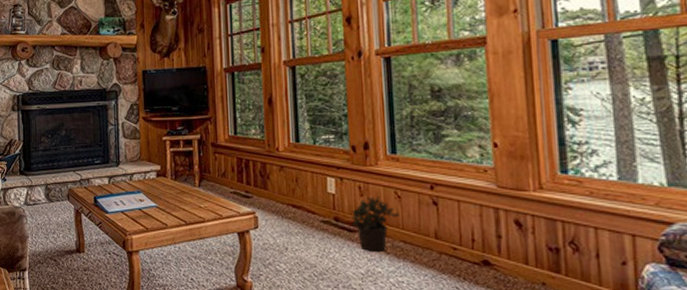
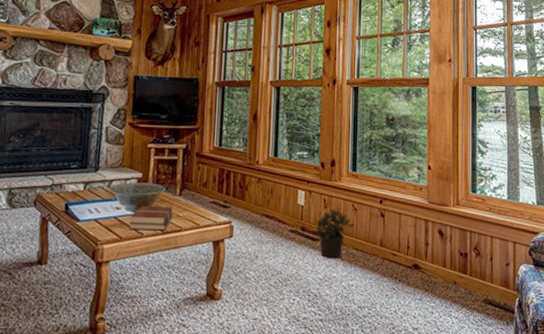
decorative bowl: none [131,175,185,203] -> present [109,182,166,212]
books: none [154,197,194,222] -> present [129,205,173,231]

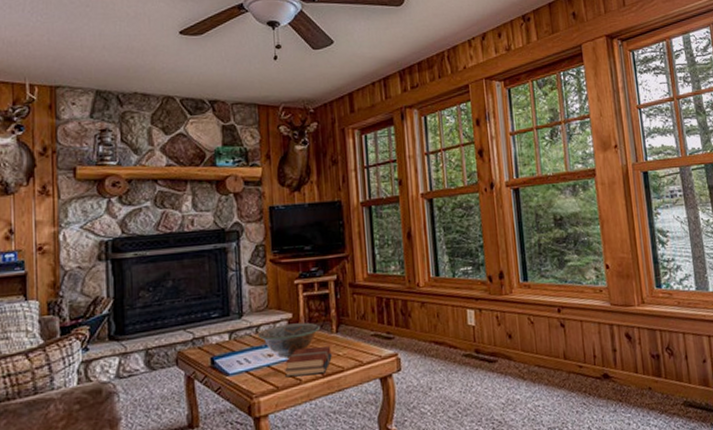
potted plant: present [315,209,355,258] -> none [491,324,534,380]

